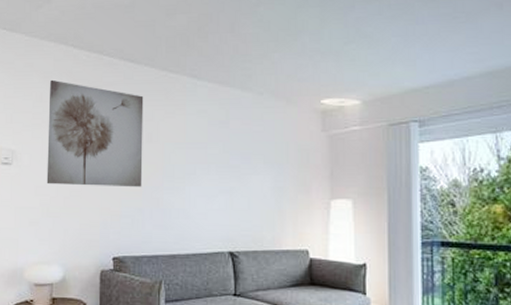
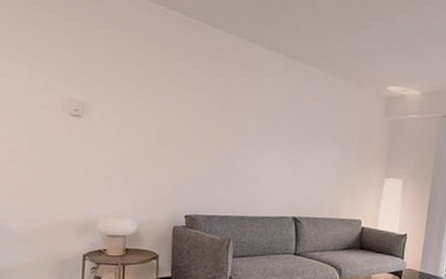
wall art: present [46,79,144,188] -> none [119,32,221,152]

